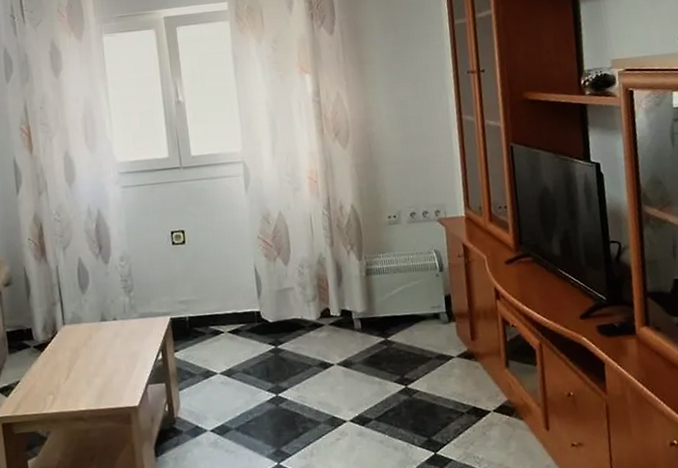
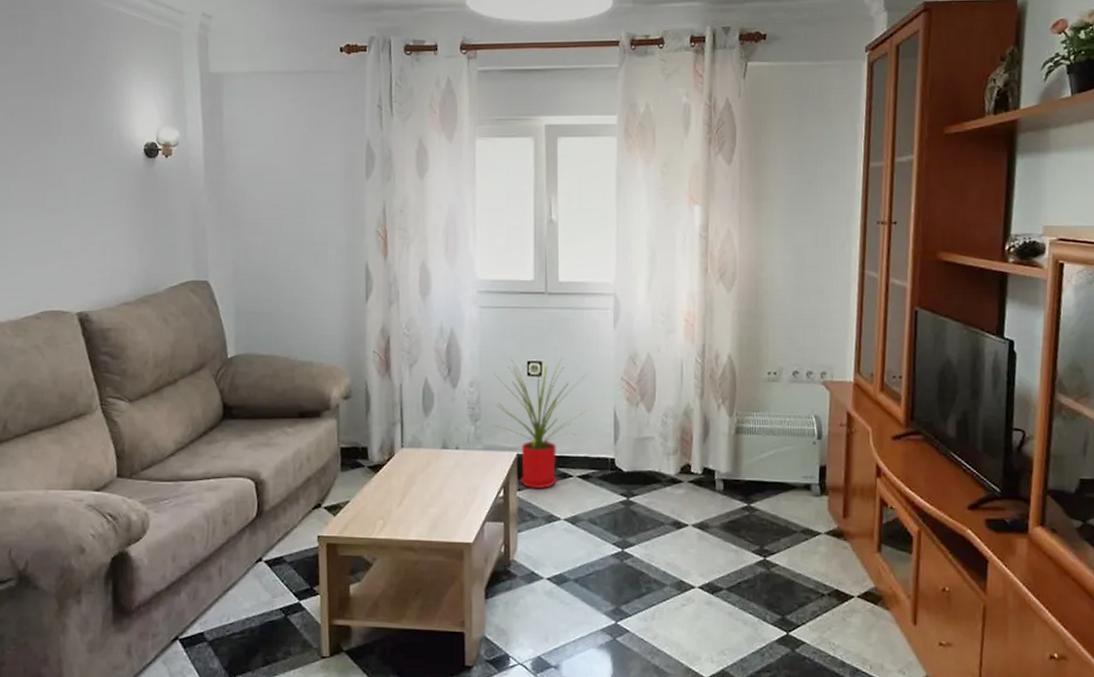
house plant: none [142,224,230,348] -> present [494,357,586,488]

